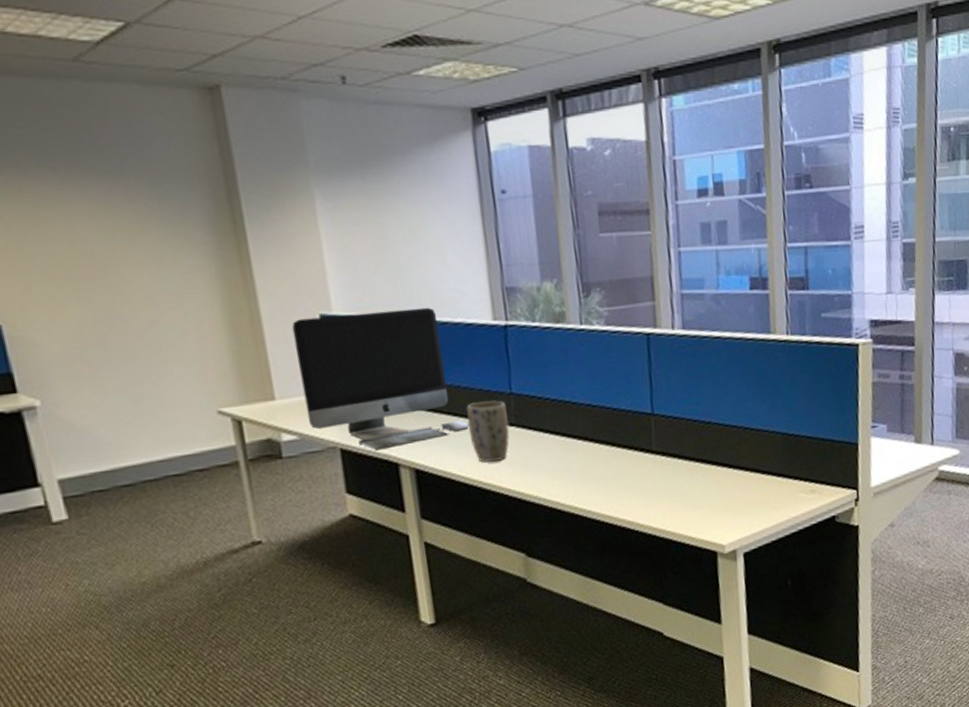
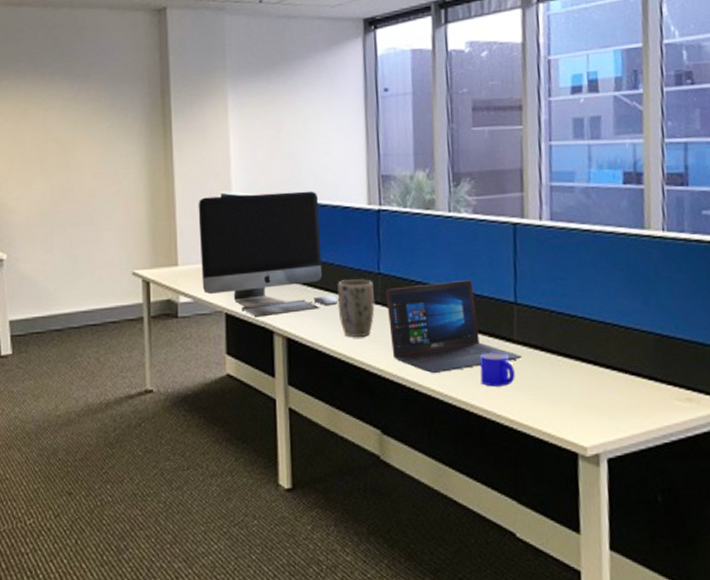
laptop: none [519,394,661,491] -> present [386,280,522,373]
mug: none [620,464,656,499] -> present [479,352,515,387]

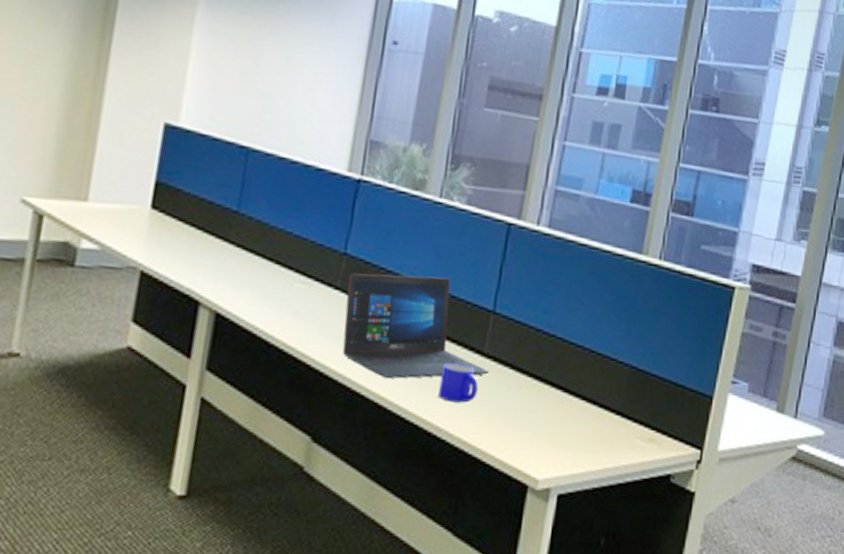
computer monitor: present [198,191,339,318] -> none [115,122,290,284]
plant pot: present [337,279,376,337] -> none [286,254,336,325]

